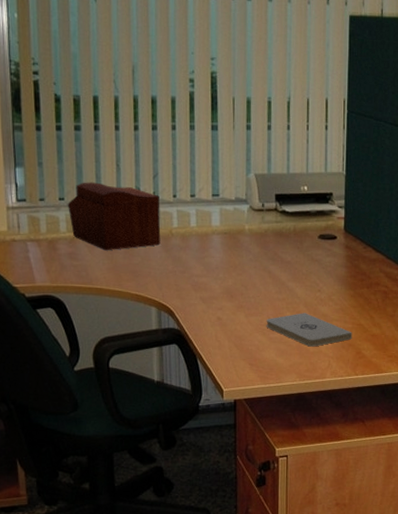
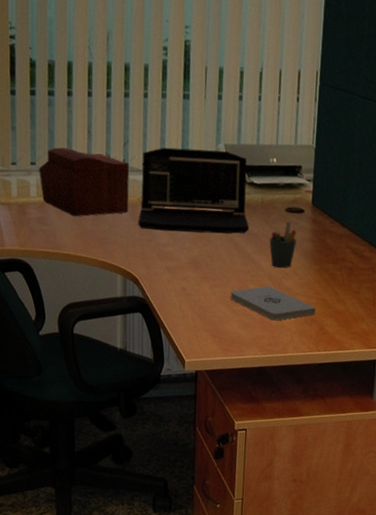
laptop: none [171,178,283,263] -> present [138,147,249,234]
pen holder: none [303,248,330,295] -> present [269,221,297,269]

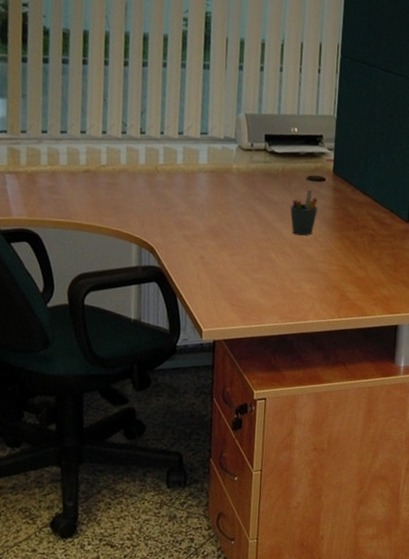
sewing box: present [38,147,130,217] -> none [50,115,147,186]
laptop: present [138,147,249,234] -> none [155,116,270,202]
notepad: present [230,286,316,321] -> none [249,253,337,288]

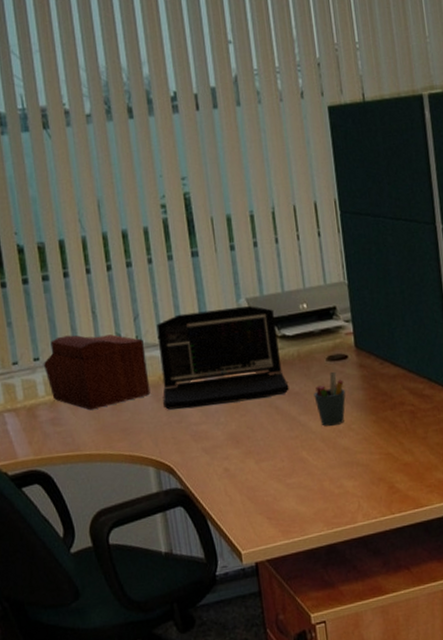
sewing box: none [50,115,147,186] -> present [43,334,151,411]
laptop: none [155,116,270,202] -> present [156,306,289,410]

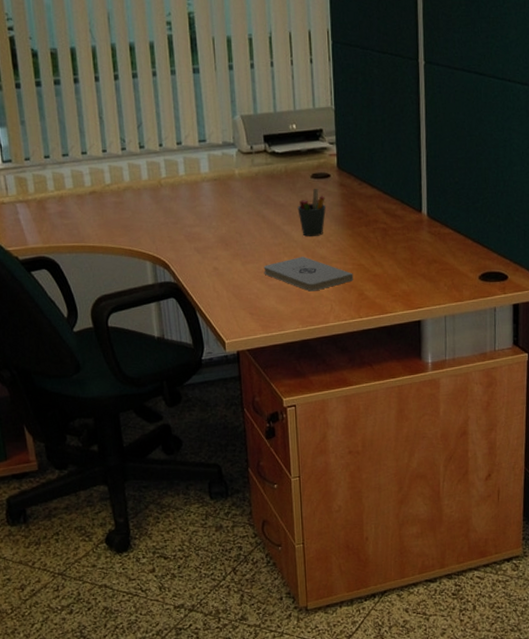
sewing box: present [43,334,151,411] -> none [53,137,150,207]
laptop: present [156,306,289,410] -> none [158,123,276,212]
notepad: none [280,449,382,488] -> present [263,256,353,291]

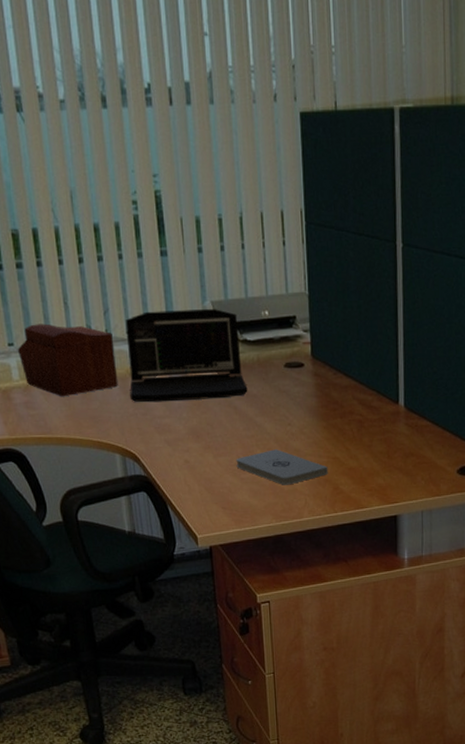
sewing box: none [53,137,150,207] -> present [17,323,118,397]
laptop: none [158,123,276,212] -> present [125,309,248,403]
pen holder: present [297,188,326,237] -> none [270,378,300,429]

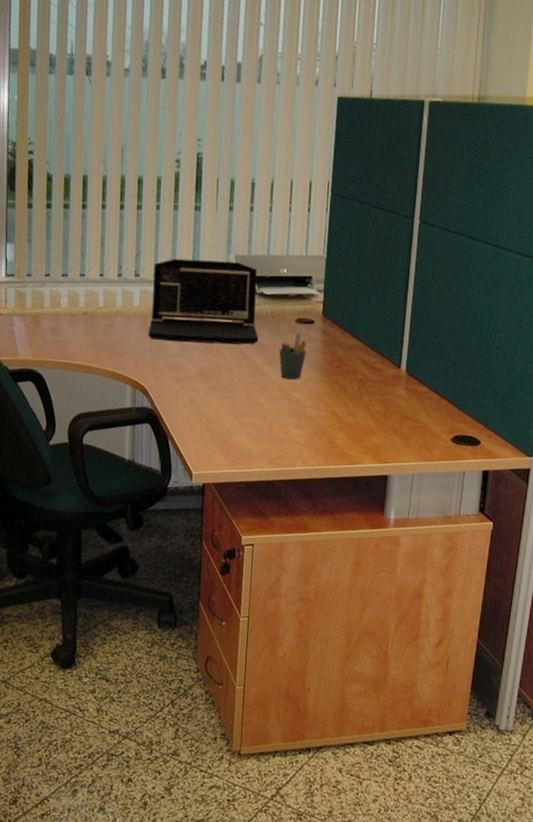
sewing box: present [17,323,118,397] -> none [52,259,141,328]
notepad: present [236,449,328,485] -> none [238,398,326,434]
pen holder: none [270,378,300,429] -> present [278,332,307,380]

